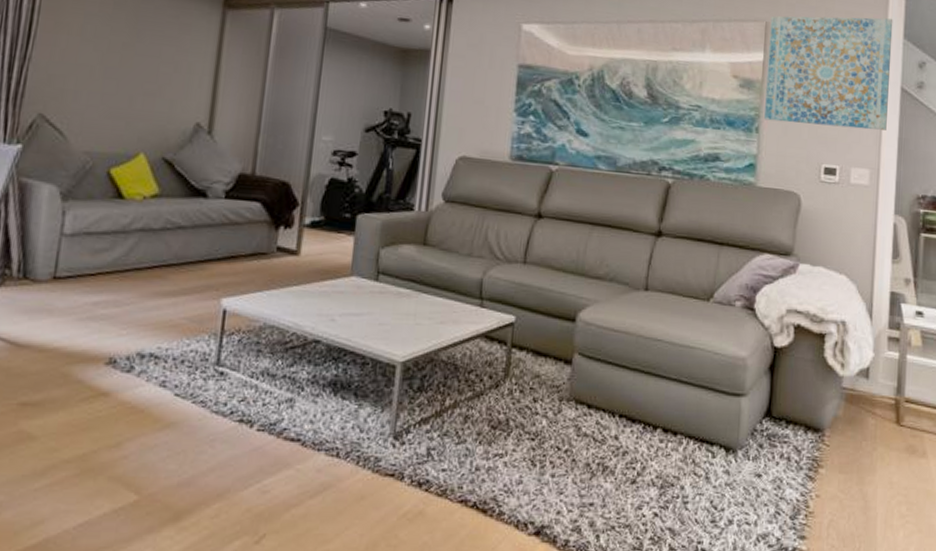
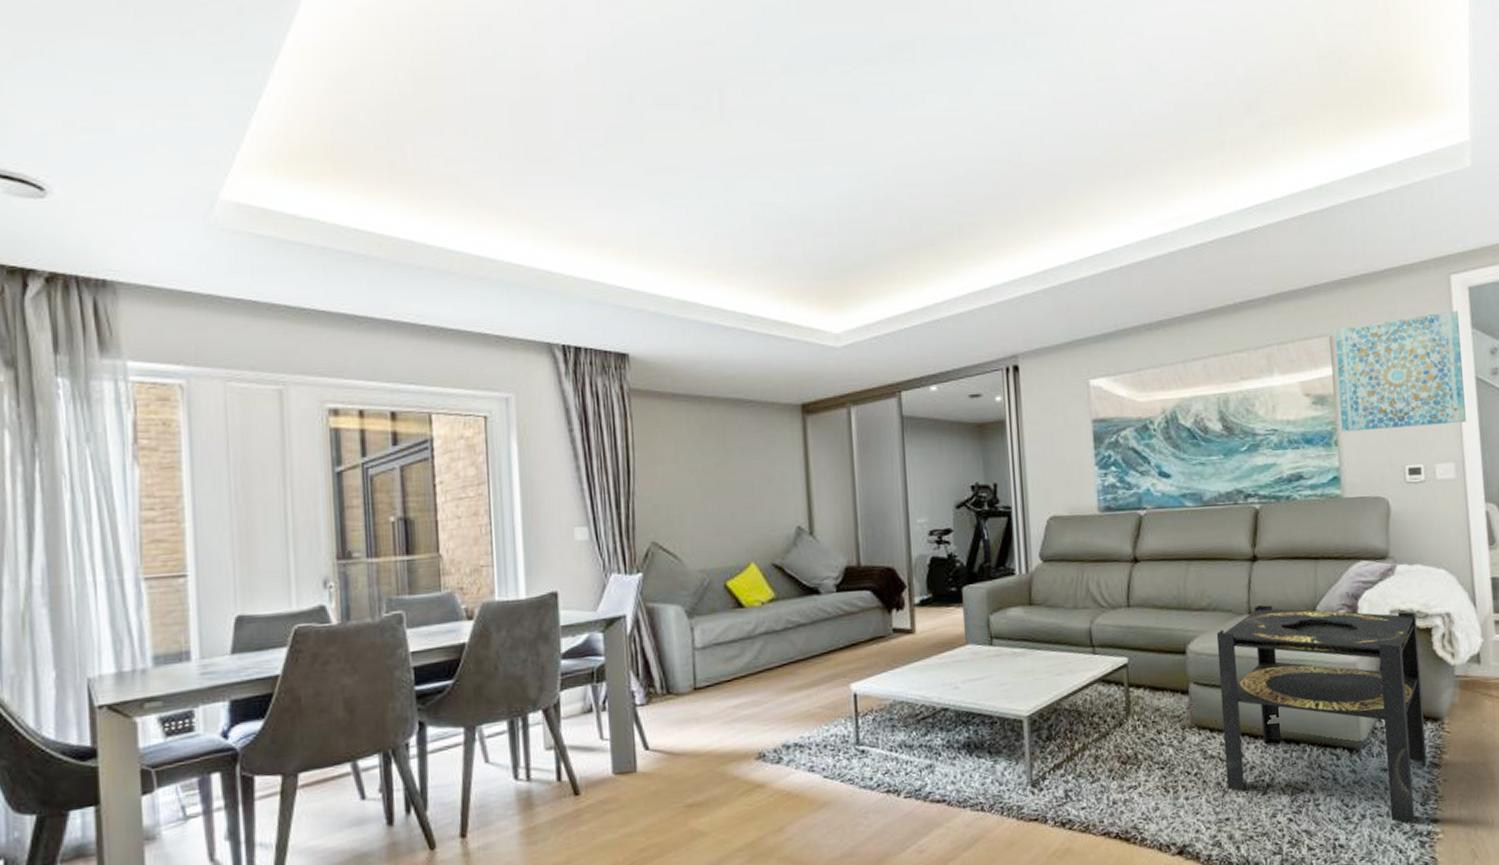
side table: none [596,282,812,537] -> present [1216,604,1428,824]

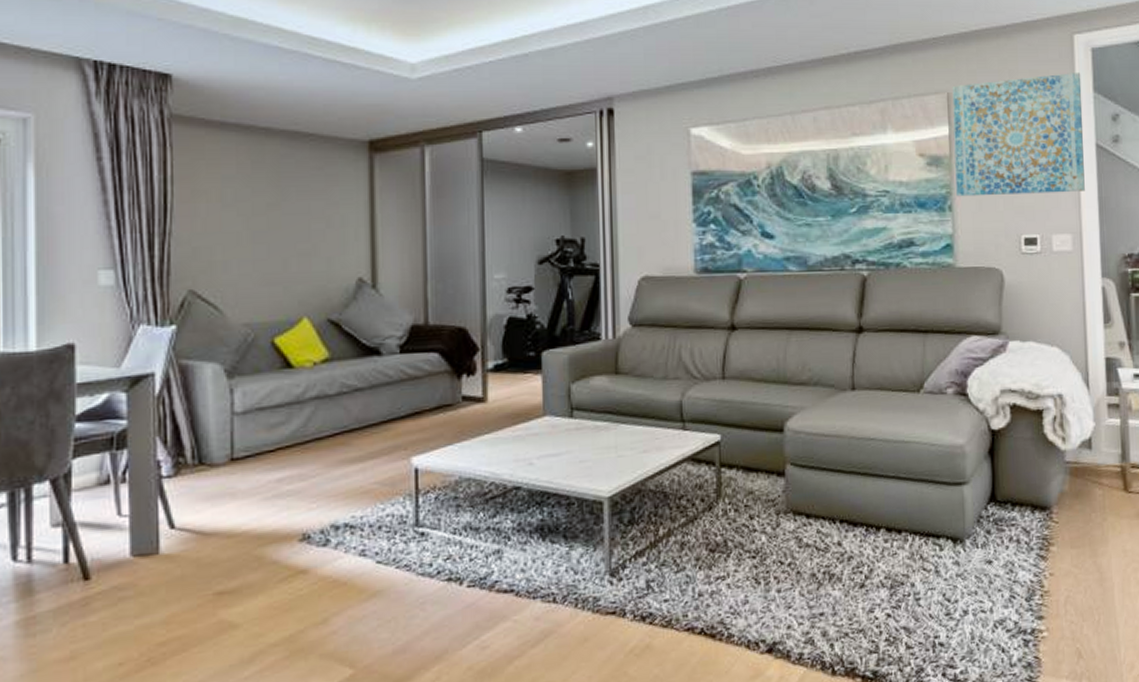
side table: present [1216,604,1428,824] -> none [817,380,1034,621]

